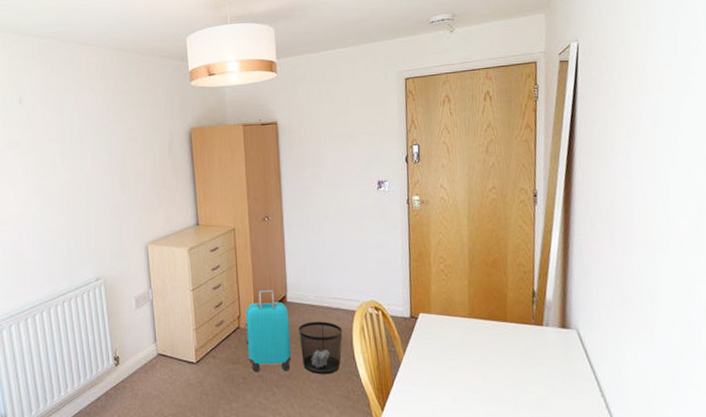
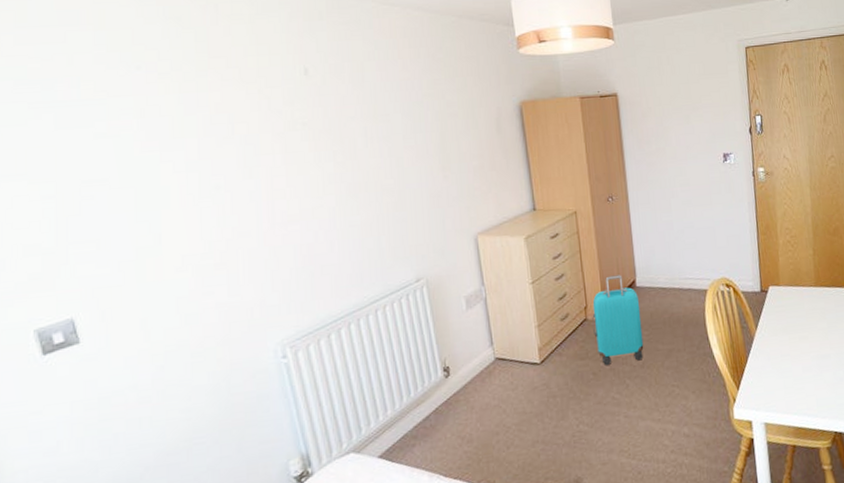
waste bin: present [298,321,343,375] -> none [649,303,696,360]

